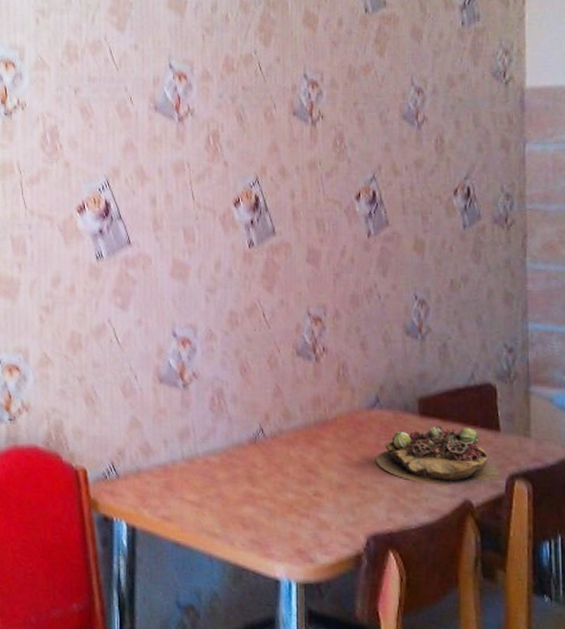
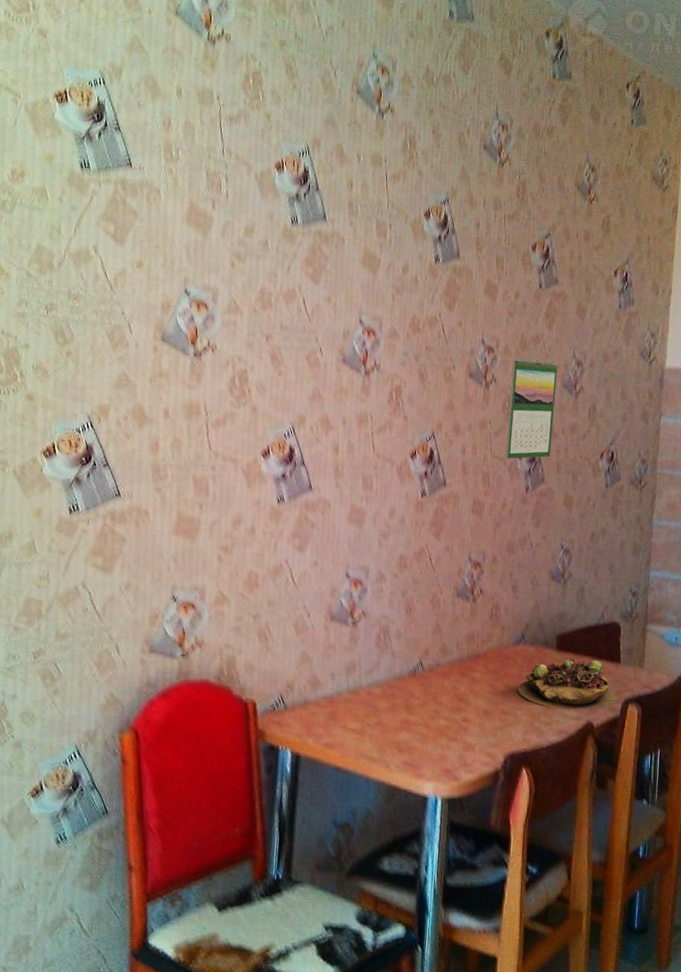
calendar: none [340,89,394,202] -> present [505,358,558,459]

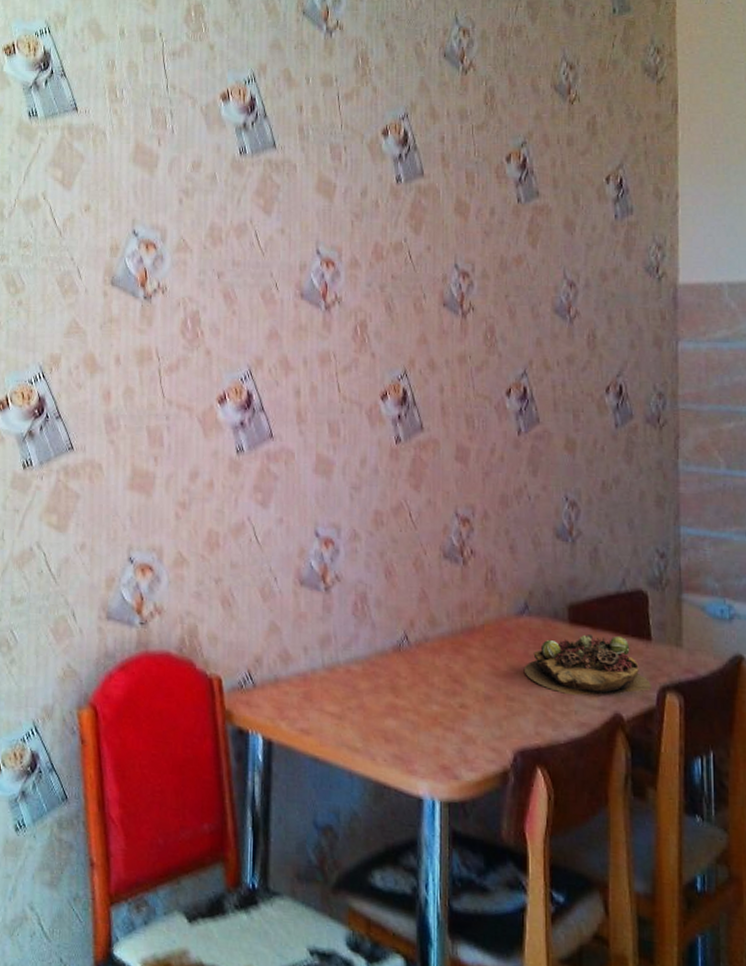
calendar: present [505,358,558,459] -> none [491,281,546,398]

